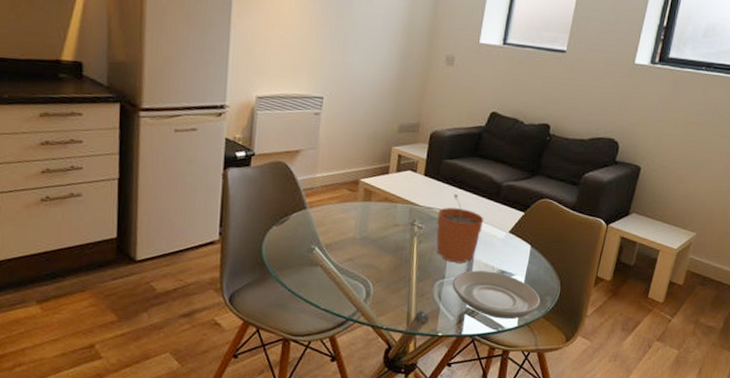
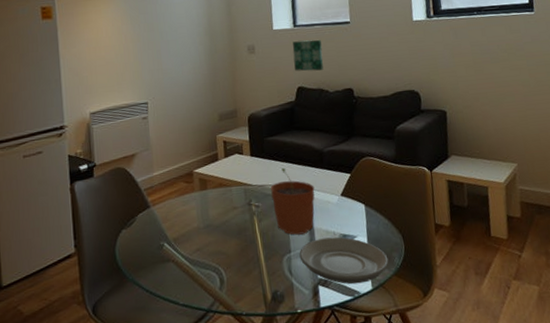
wall art: none [493,61,529,99] -> present [292,39,324,71]

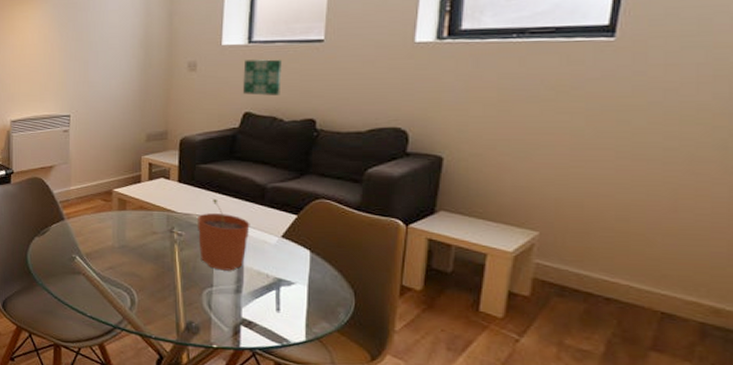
plate: present [299,237,389,284] -> none [222,278,331,333]

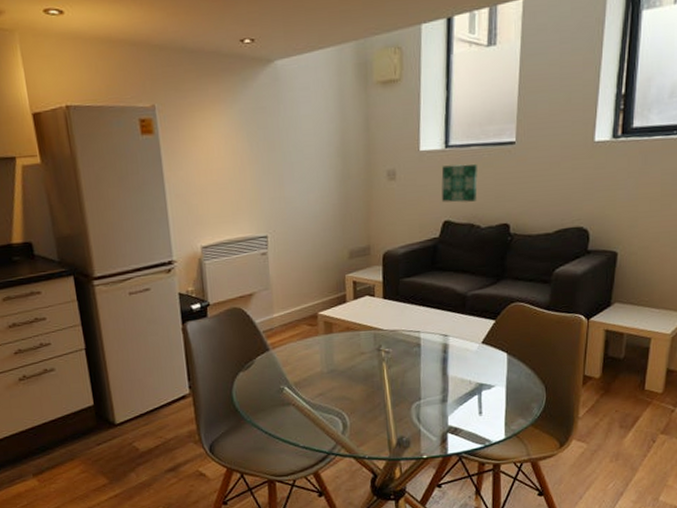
plant pot: present [198,199,250,271] -> none [404,312,453,383]

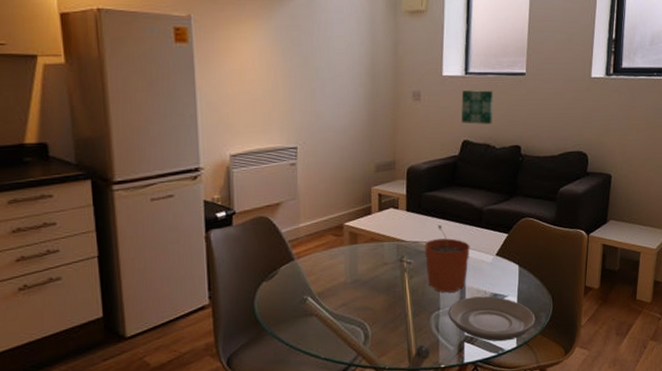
plant pot: none [404,312,453,383] -> present [425,225,470,293]
plate: none [429,385,526,433] -> present [448,296,536,342]

